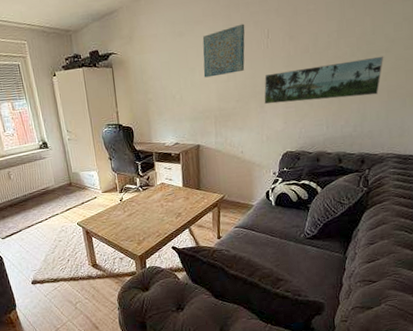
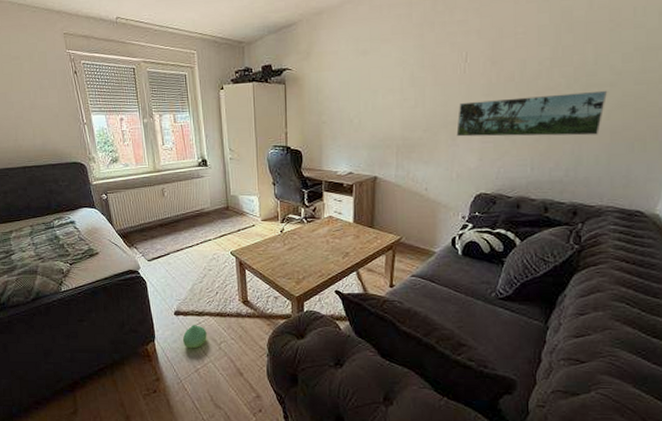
plush toy: none [41,290,64,312] -> present [182,325,207,349]
wall art: present [202,23,245,78] -> none [387,44,440,102]

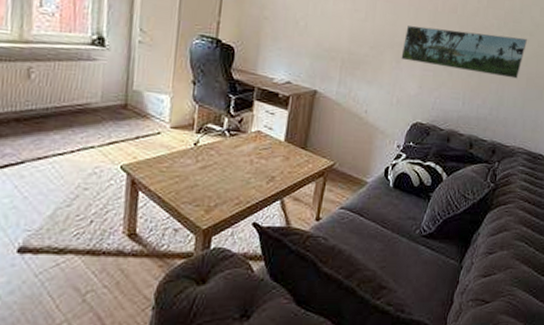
plush toy: present [182,325,207,349] -> none [24,267,67,303]

